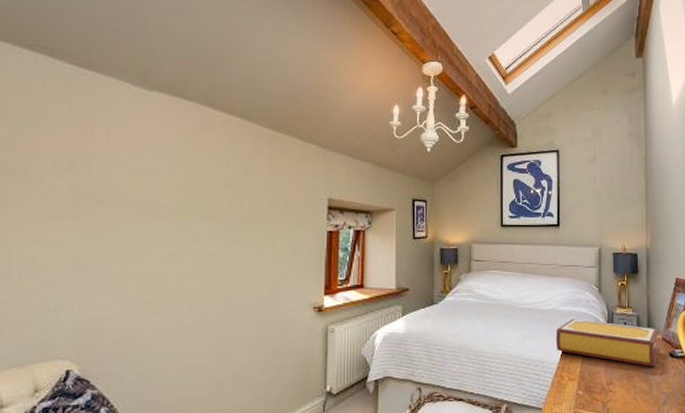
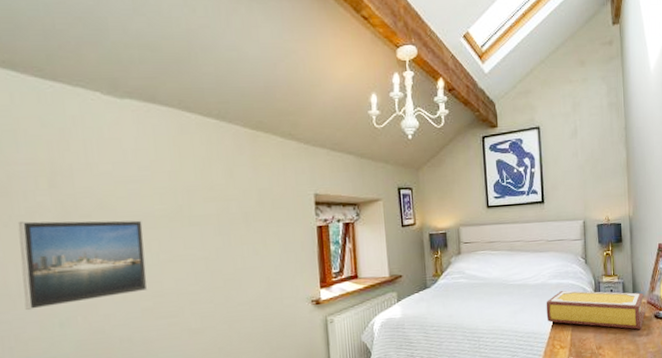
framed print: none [23,203,153,293] -> present [18,219,148,311]

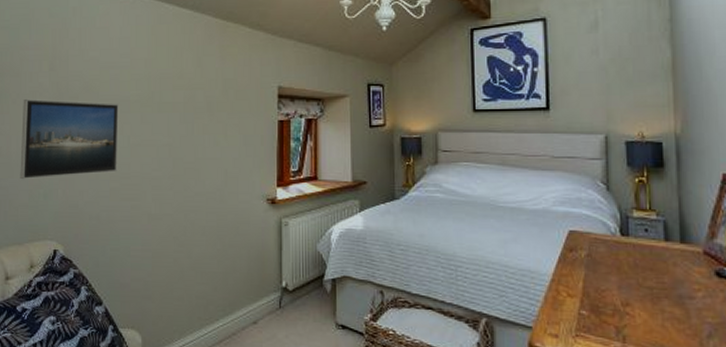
book: present [546,290,645,329] -> none [548,222,700,288]

